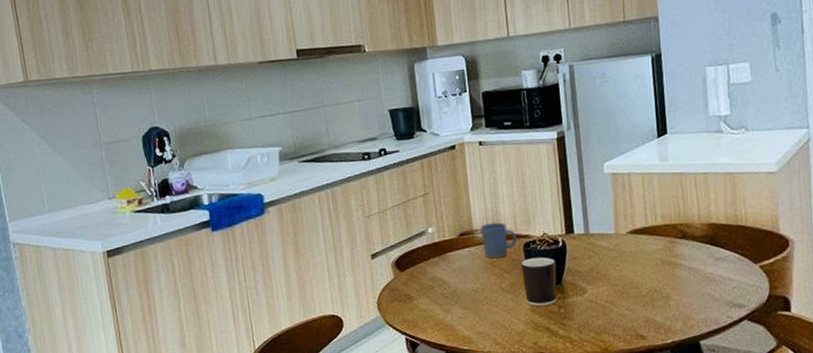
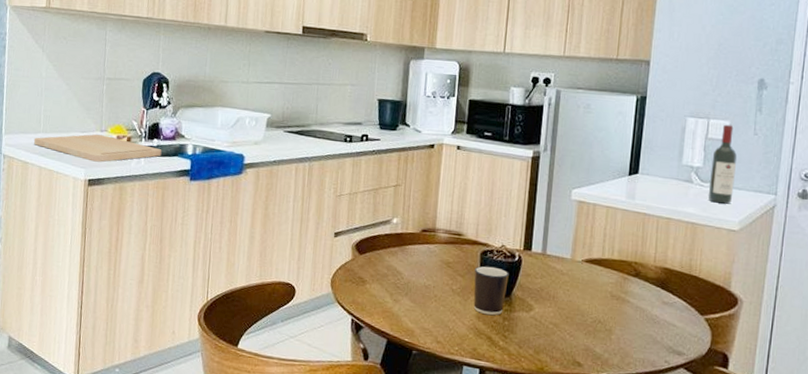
cutting board: none [41,202,177,232] -> present [33,134,162,162]
mug: present [481,222,517,259] -> none [442,224,476,260]
wine bottle: none [738,66,766,148] -> present [707,124,738,204]

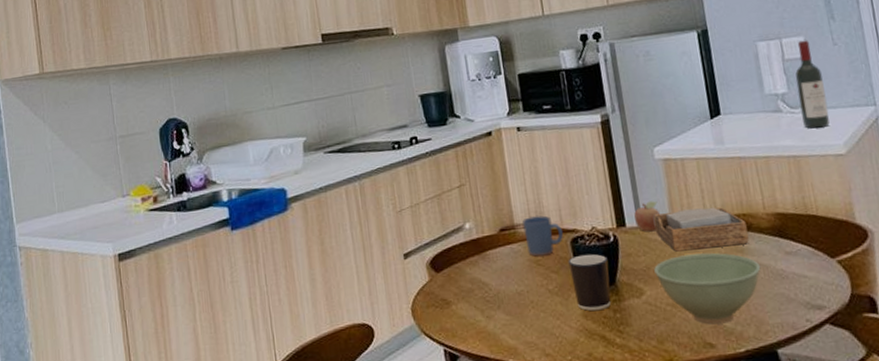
cutting board: present [33,134,162,162] -> none [49,200,195,233]
mug: none [442,224,476,260] -> present [522,215,563,257]
fruit: none [540,234,564,260] -> present [634,201,660,232]
bowl: none [546,285,639,349] -> present [654,252,761,325]
napkin holder: none [556,246,636,288] -> present [653,207,749,252]

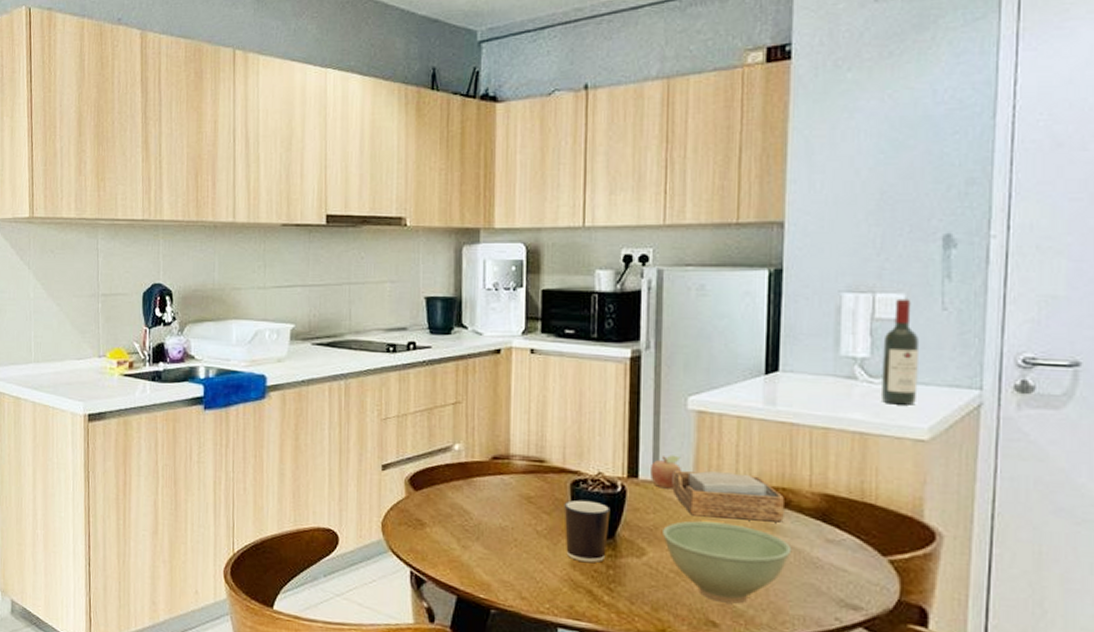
mug: present [522,215,563,257] -> none [519,448,563,494]

